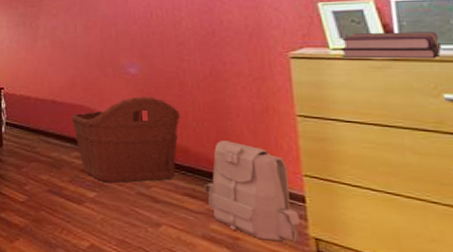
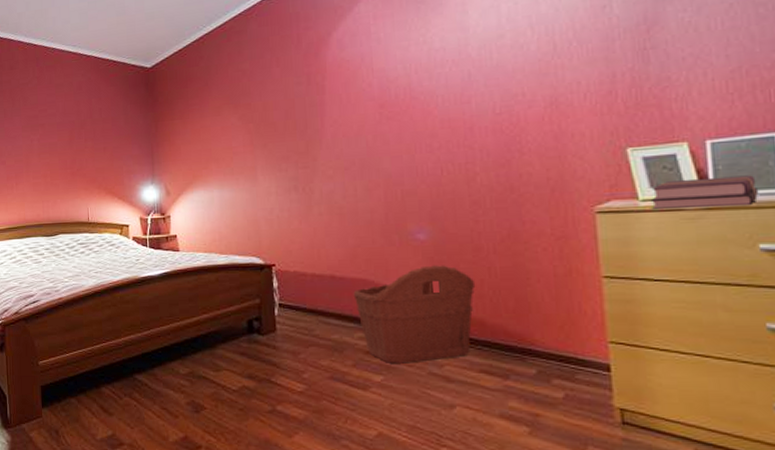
backpack: present [204,140,300,242] -> none [502,309,604,415]

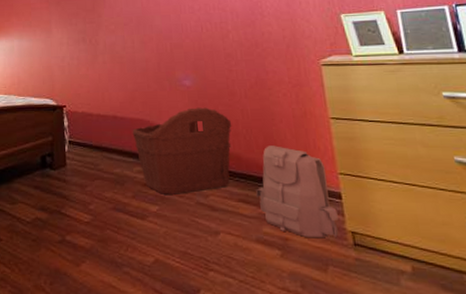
backpack: none [502,309,604,415] -> present [256,146,339,238]
book: present [650,175,759,211] -> none [360,38,438,64]

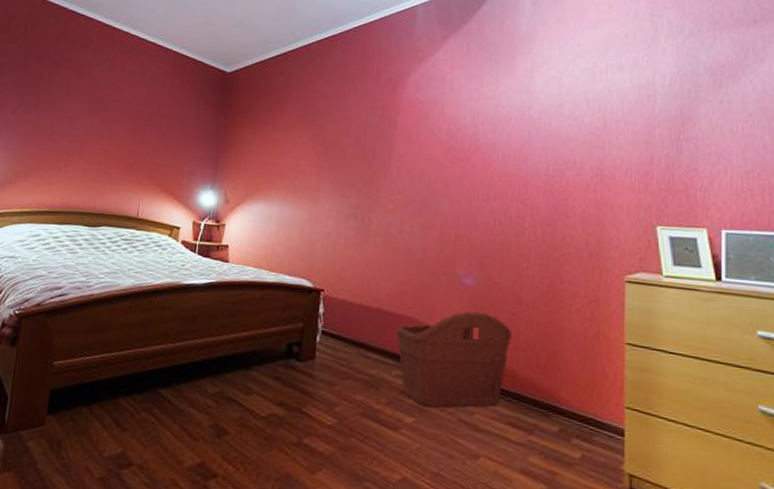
backpack: present [256,146,339,238] -> none [528,365,617,478]

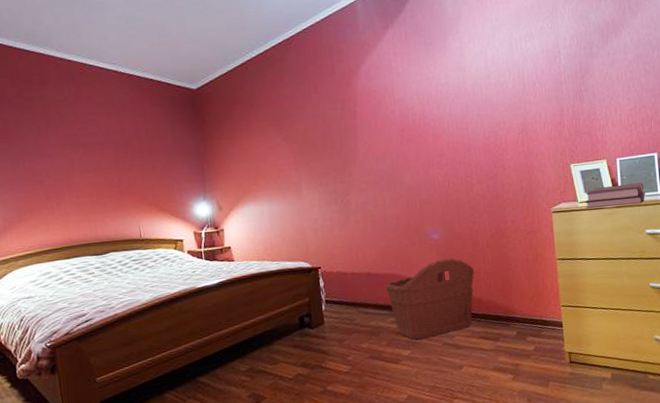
book: none [672,262,761,295] -> present [585,183,646,209]

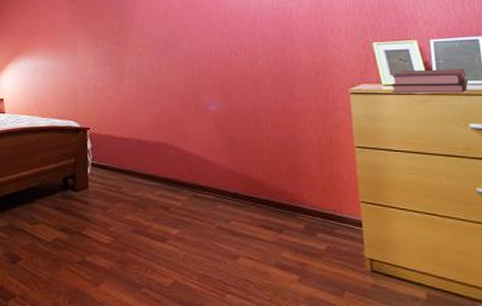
wicker basket: present [385,258,474,340] -> none [156,133,256,219]

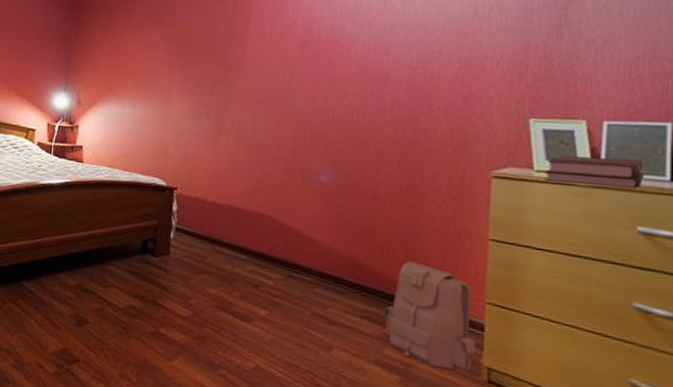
backpack: none [277,173,358,265] -> present [384,261,476,371]

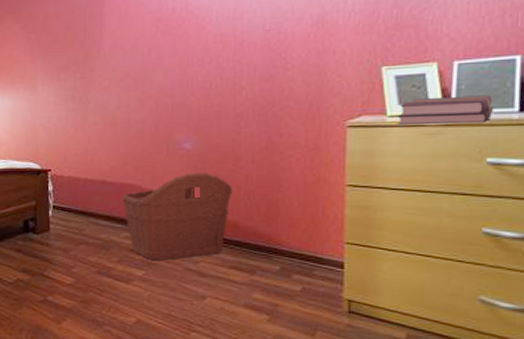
wicker basket: none [250,208,368,301] -> present [122,172,232,260]
backpack: present [384,261,476,371] -> none [250,213,337,305]

